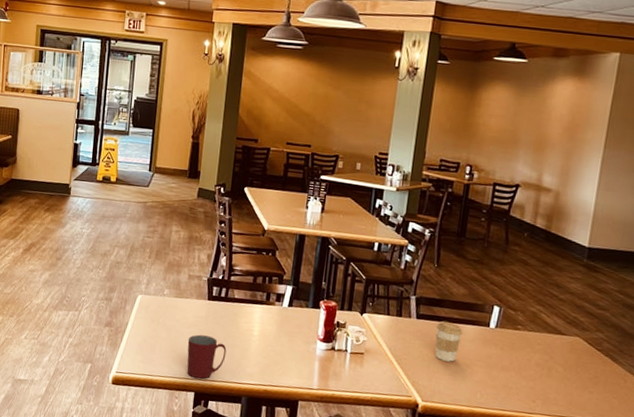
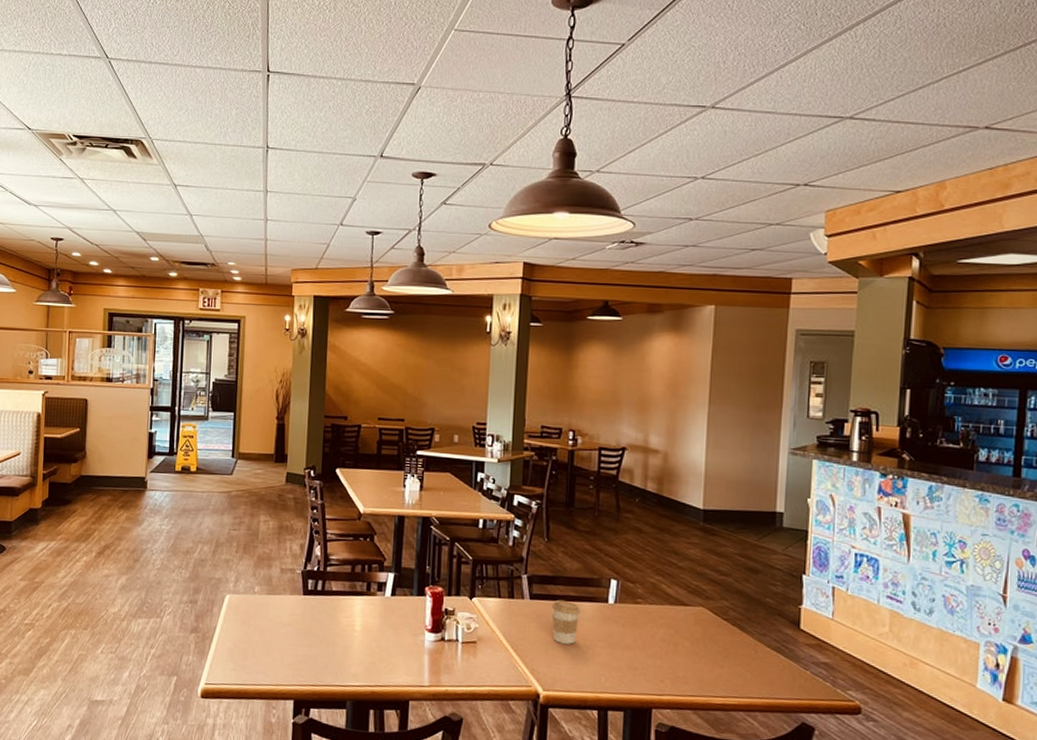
mug: present [187,334,227,379] -> none [283,634,327,684]

